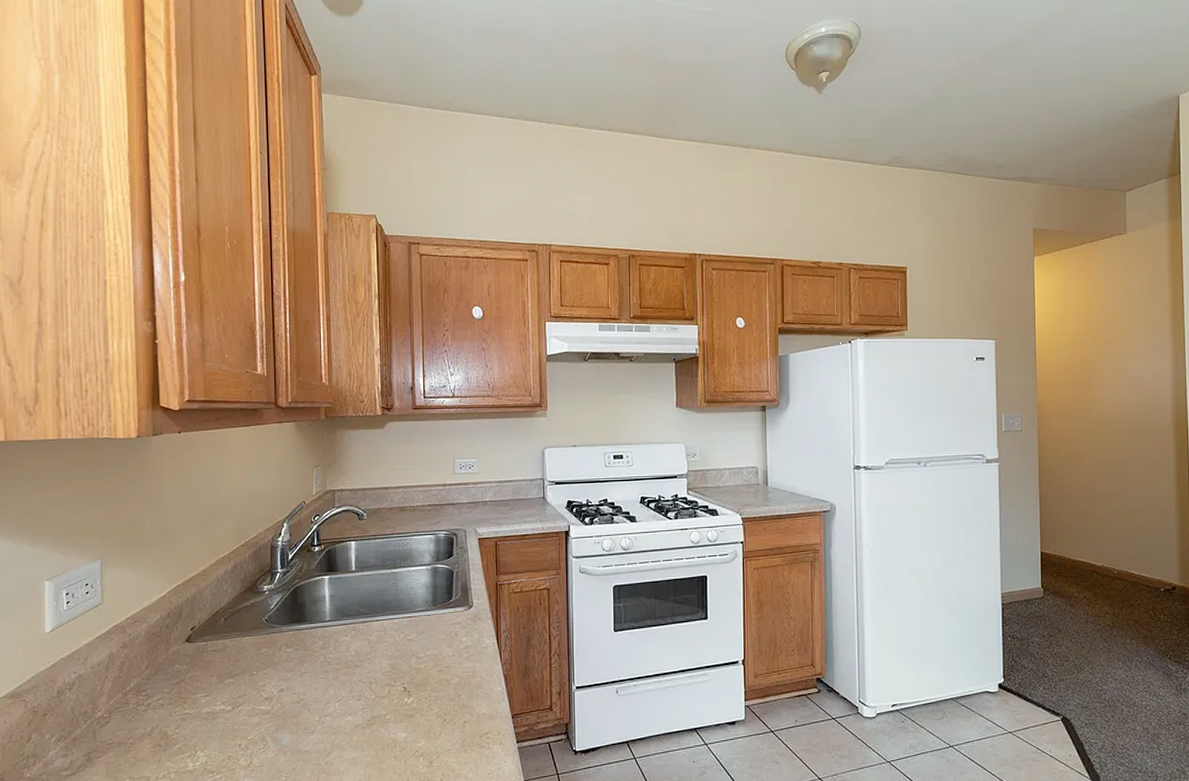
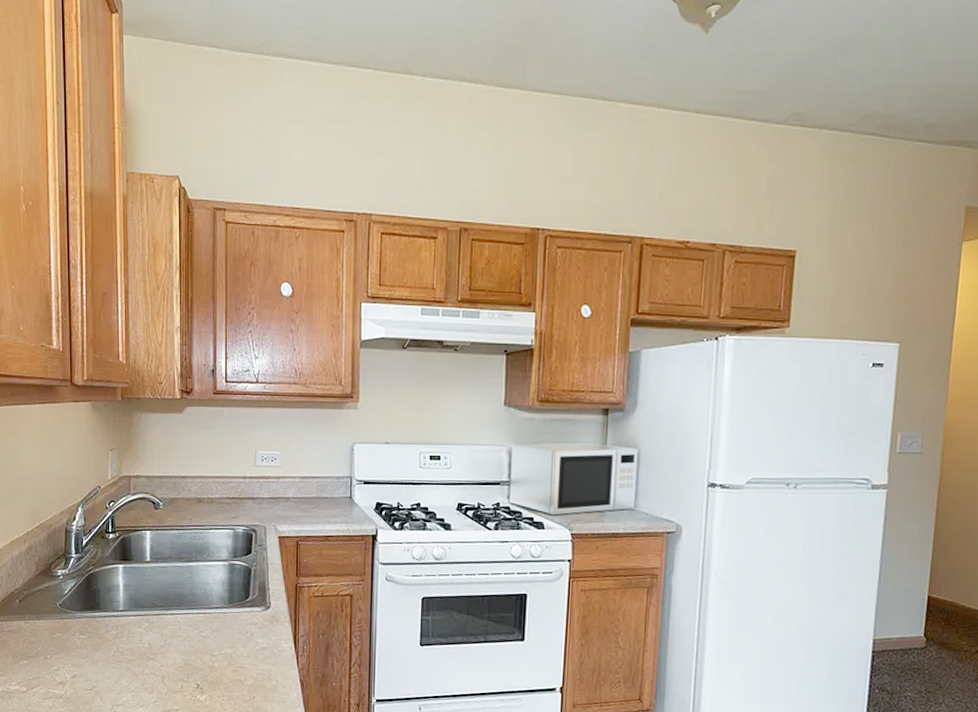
microwave: none [685,436,795,503] -> present [509,442,639,516]

